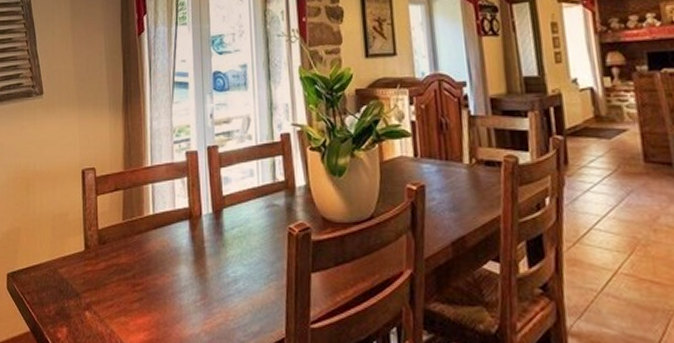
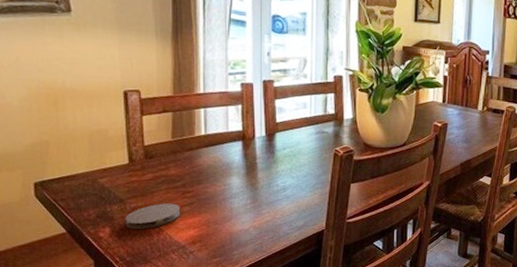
coaster: none [80,298,131,331] -> present [125,203,181,229]

